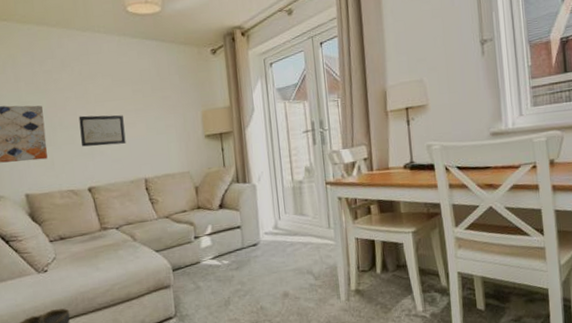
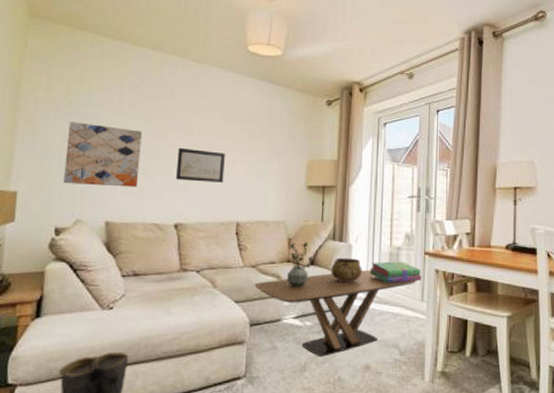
coffee table: none [170,205,322,290] -> present [254,269,417,356]
potted plant: none [197,187,222,232] -> present [286,242,314,288]
decorative bowl: none [239,197,269,221] -> present [331,257,362,283]
stack of books: none [275,194,327,216] -> present [369,261,422,284]

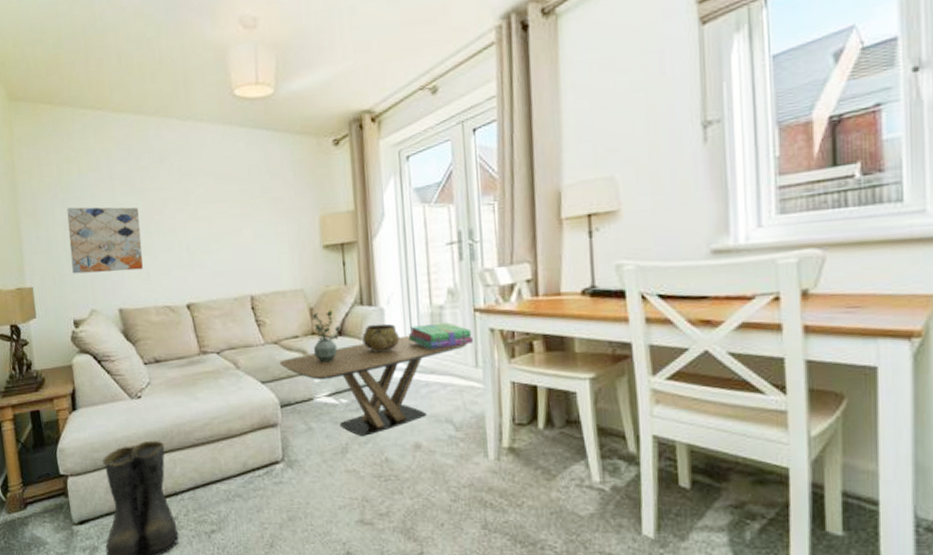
wall art: present [175,147,225,183] -> none [177,219,230,256]

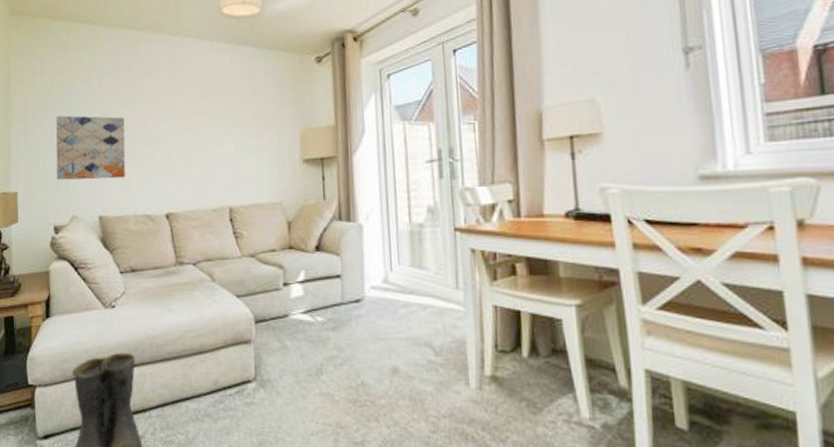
coffee table: present [279,335,468,436] -> none [255,253,448,357]
potted plant: present [311,310,341,363] -> none [289,224,319,278]
decorative bowl: present [362,323,400,353] -> none [340,240,378,270]
stack of books: present [408,322,474,350] -> none [386,241,455,269]

